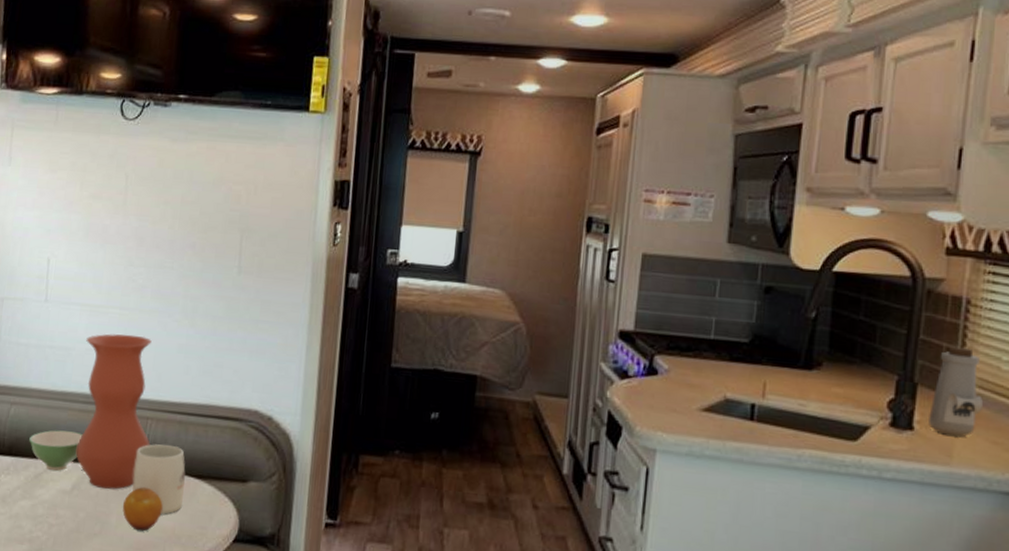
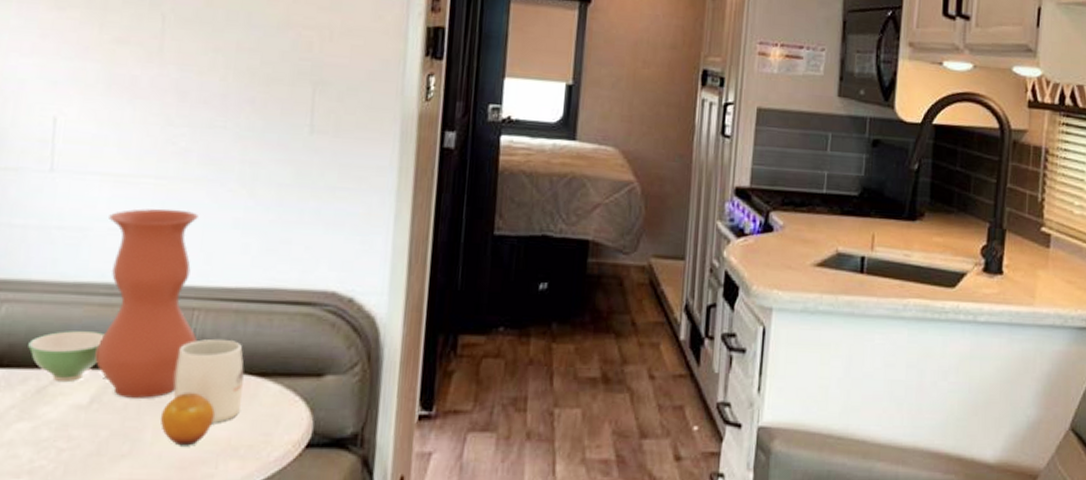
bottle: present [929,346,983,437] -> none [1015,193,1059,278]

